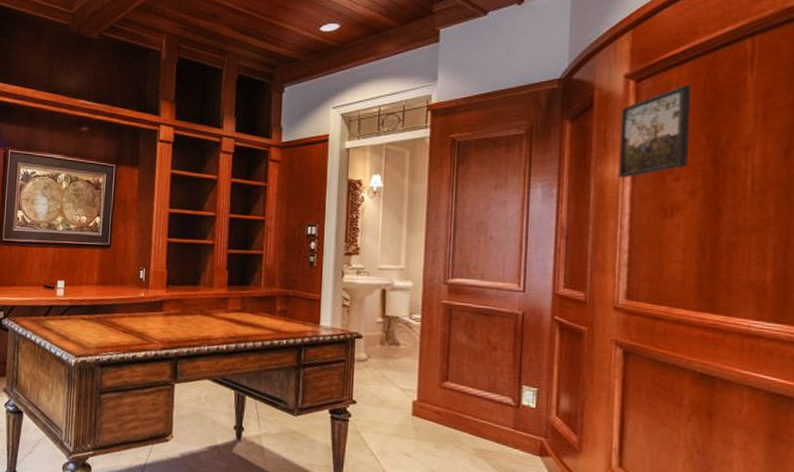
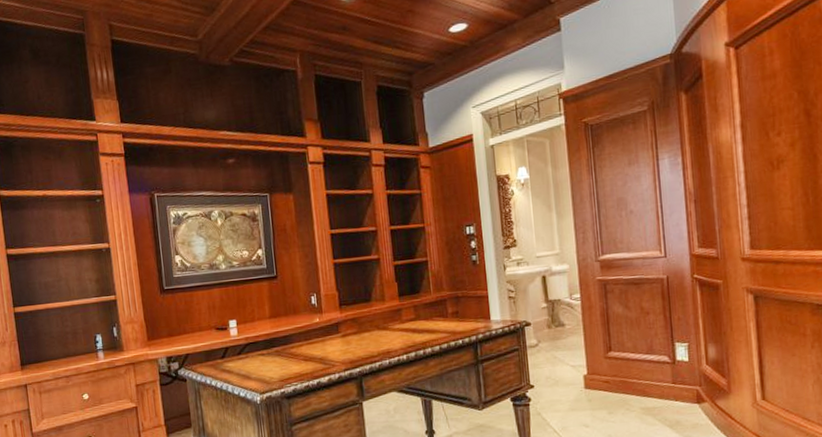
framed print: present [618,85,692,178] -> none [725,46,787,140]

